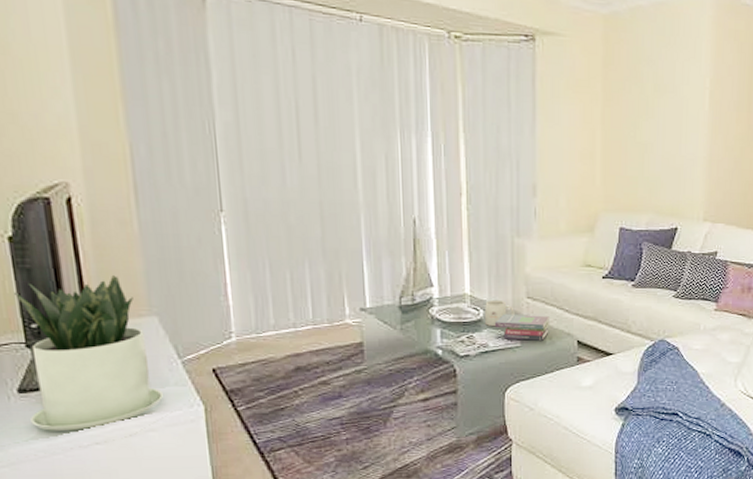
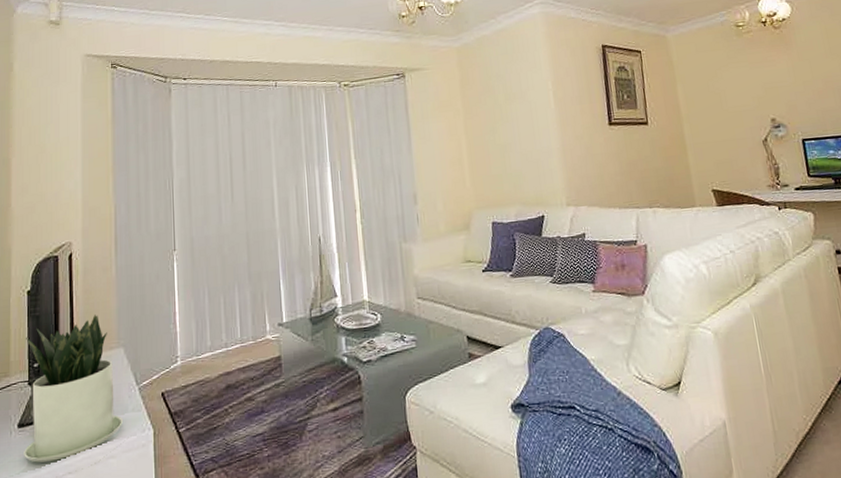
mug: present [485,300,515,327] -> none [381,303,408,330]
books: present [494,313,549,341] -> none [391,314,440,342]

